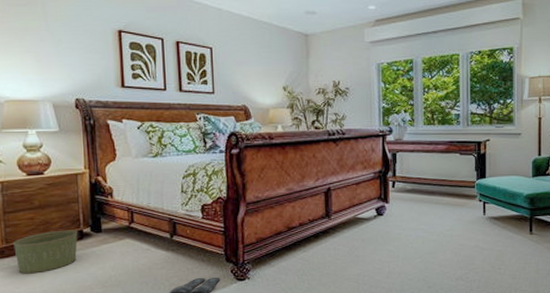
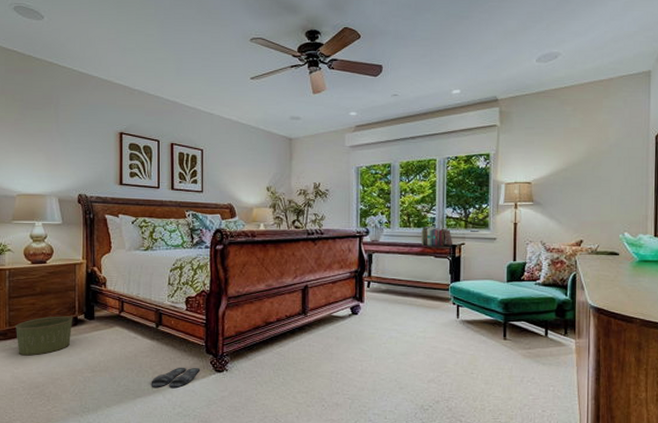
books: none [446,123,478,144] -> present [421,227,453,247]

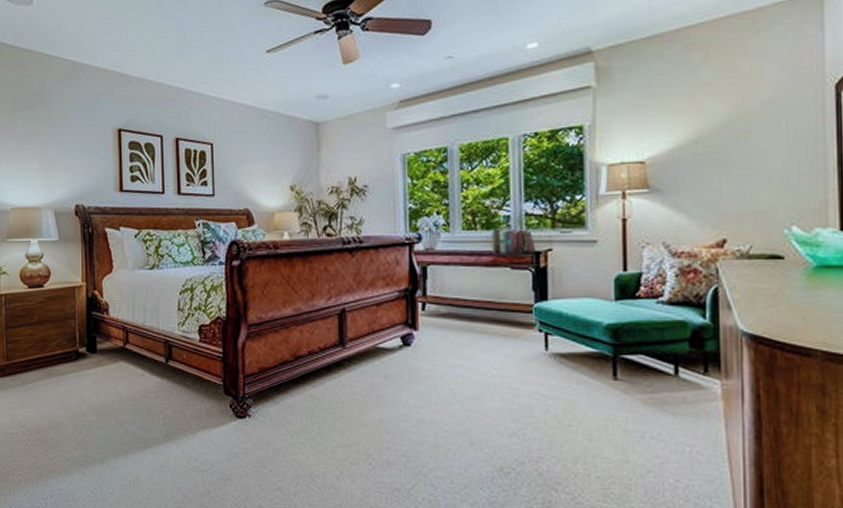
basket: present [14,315,73,356] -> none [12,347,74,396]
slippers: present [151,367,200,389] -> none [162,411,217,438]

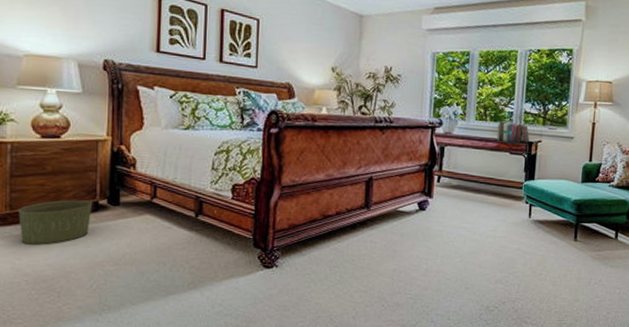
basket: none [12,347,74,396] -> present [17,199,93,245]

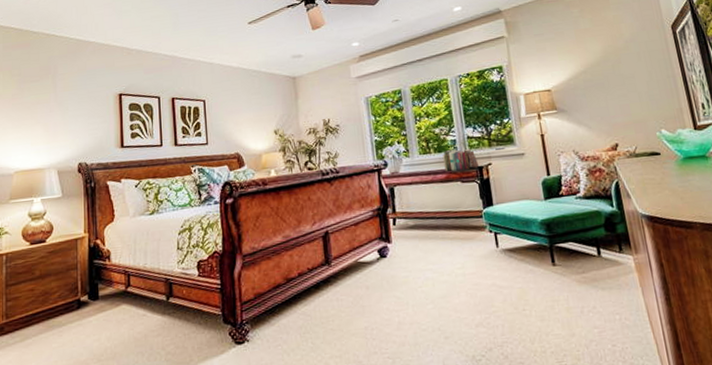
basket: present [17,199,93,245] -> none [12,297,76,352]

